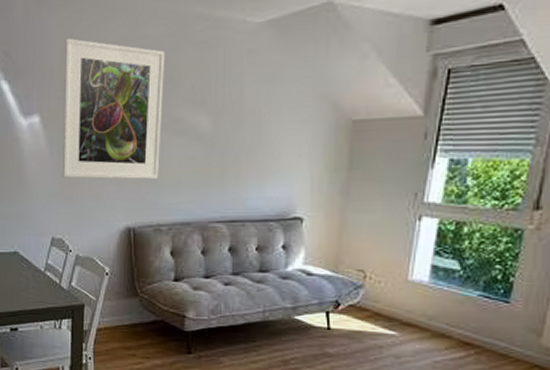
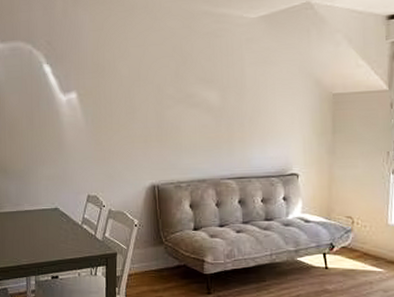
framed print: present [62,38,165,180] -> none [96,30,180,144]

